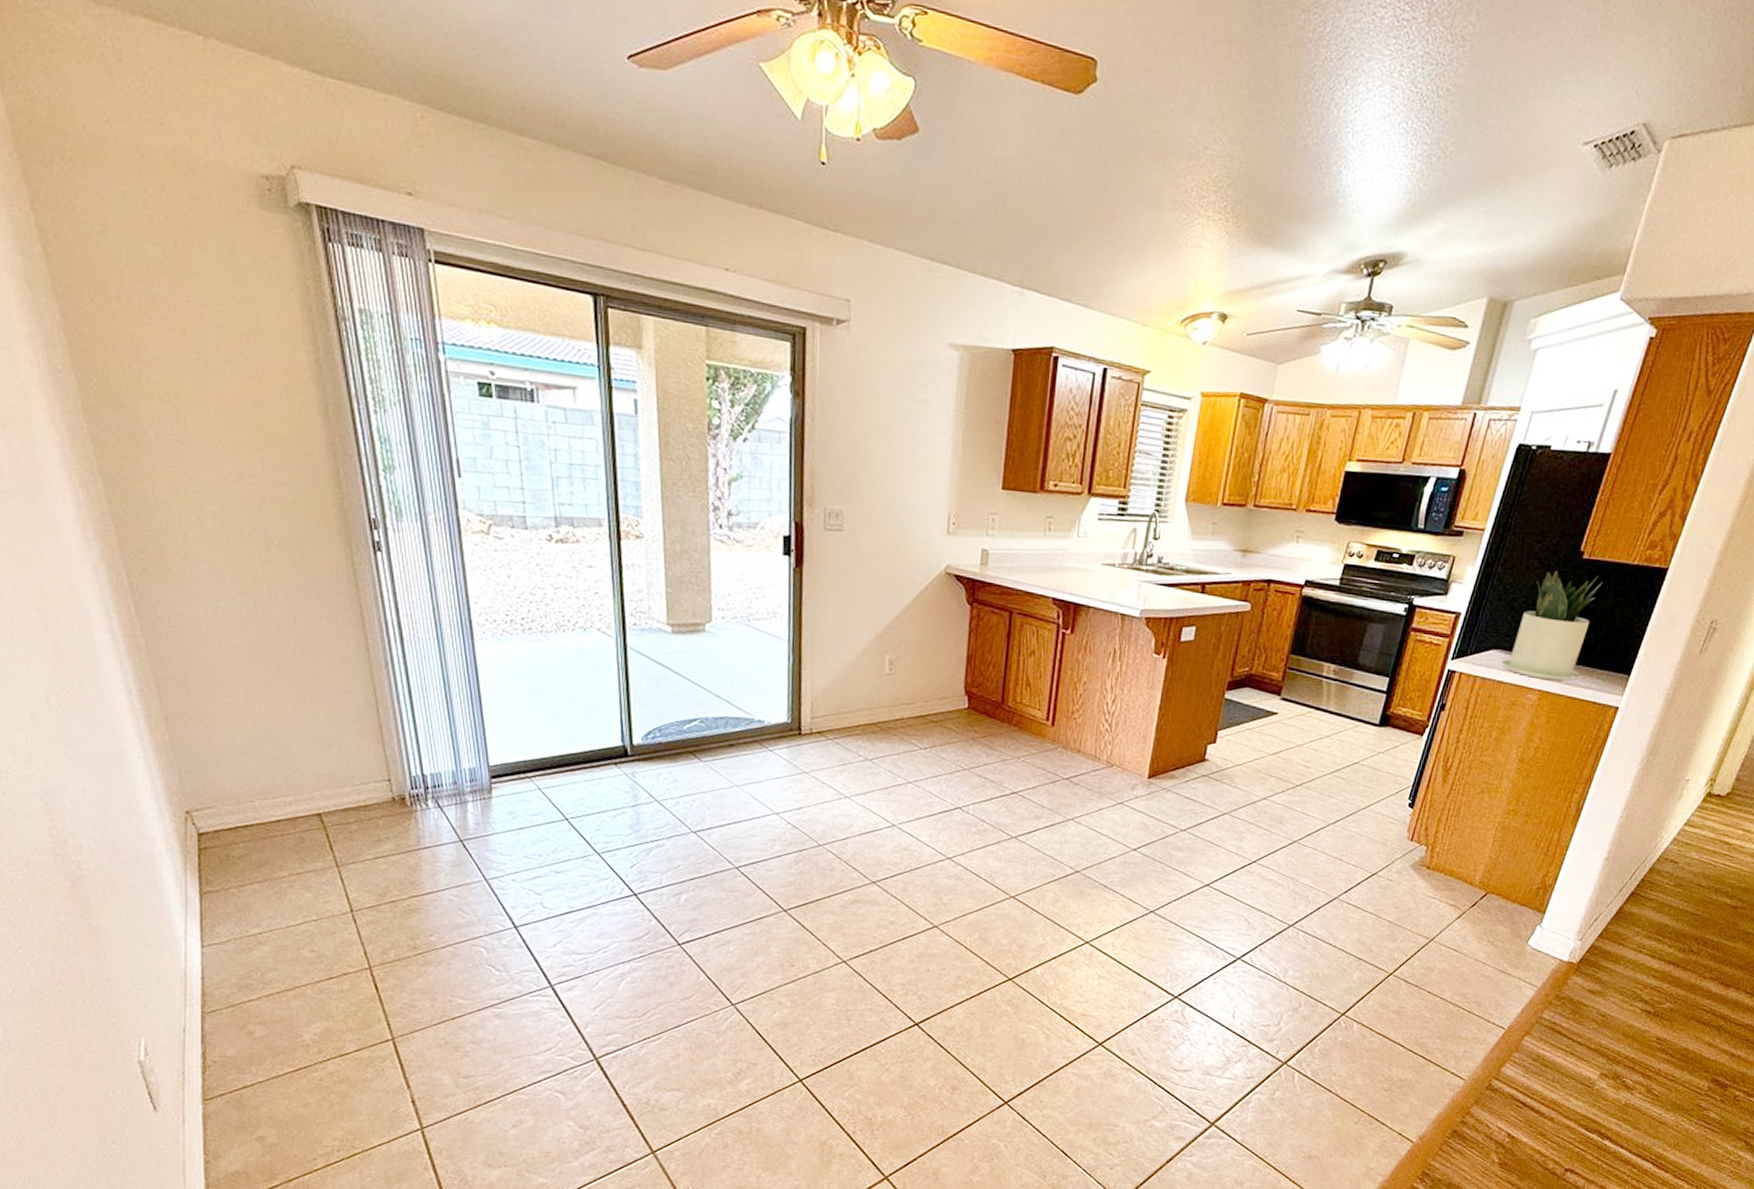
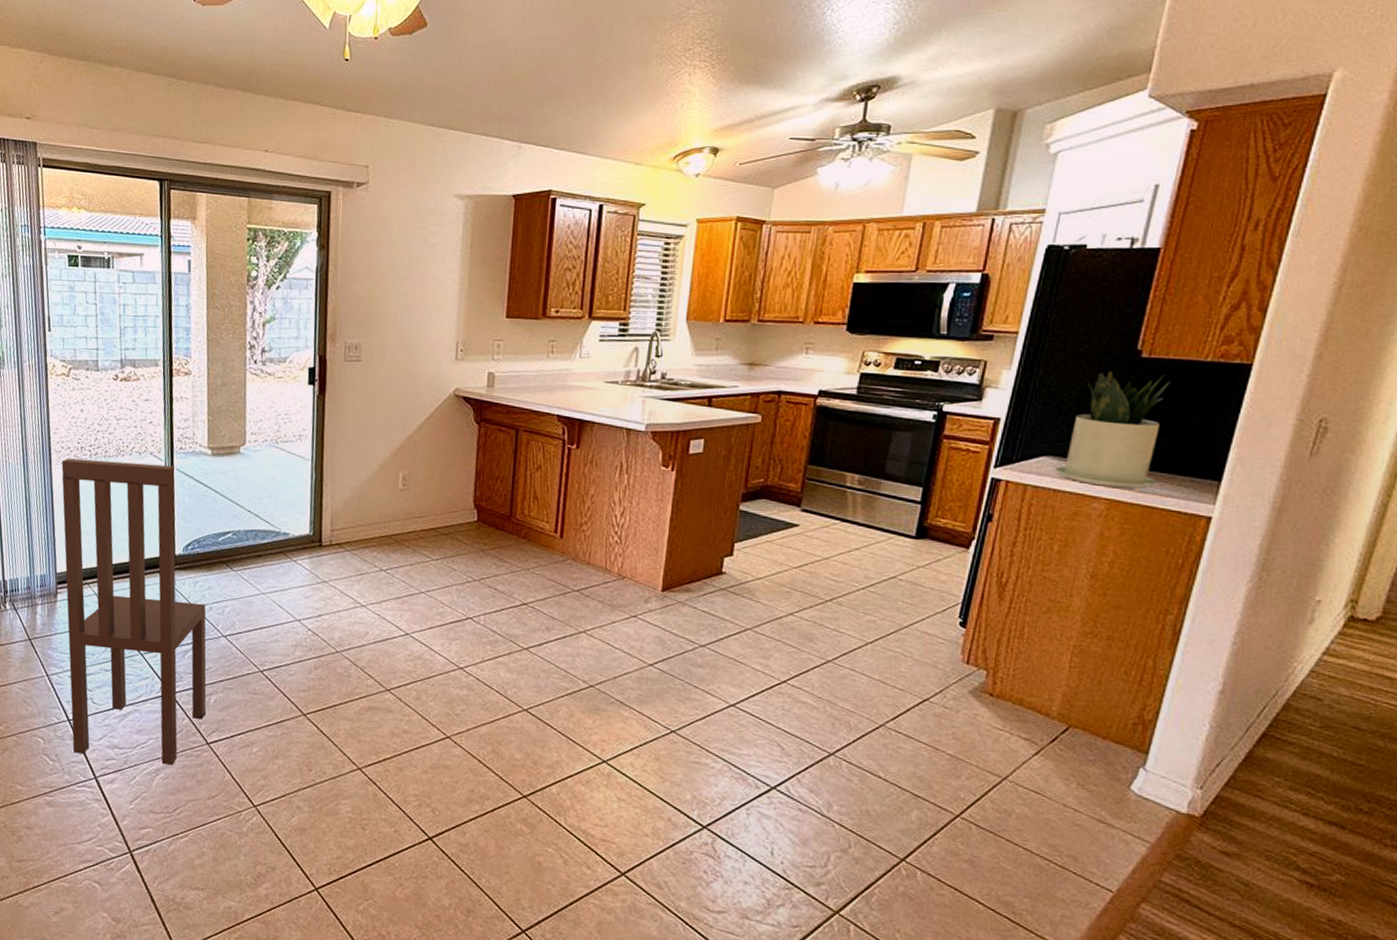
chair: none [487,633,676,969] -> present [61,458,207,766]

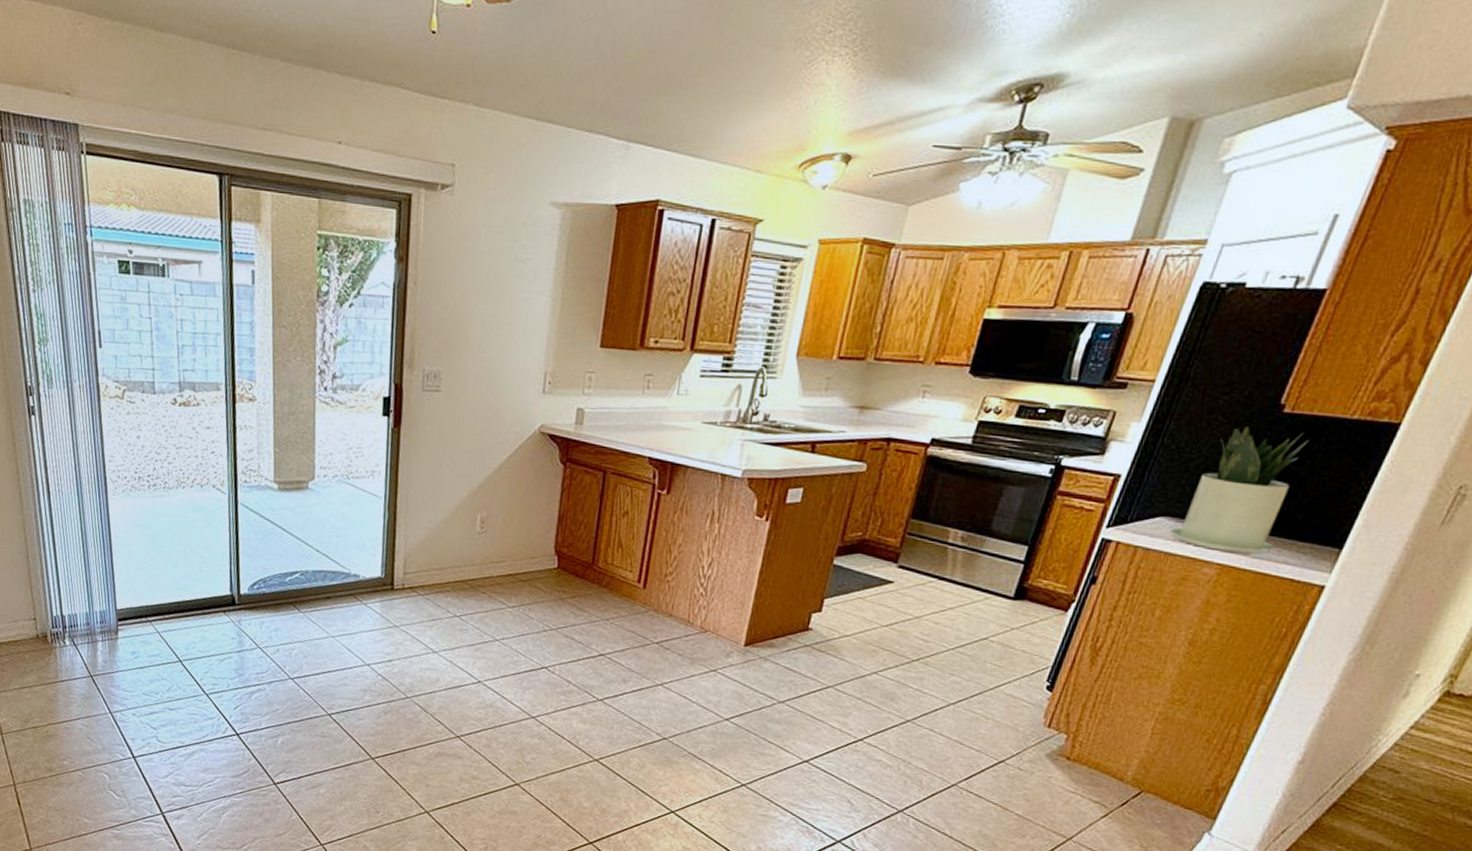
chair: present [61,458,207,766] -> none [118,488,273,804]

